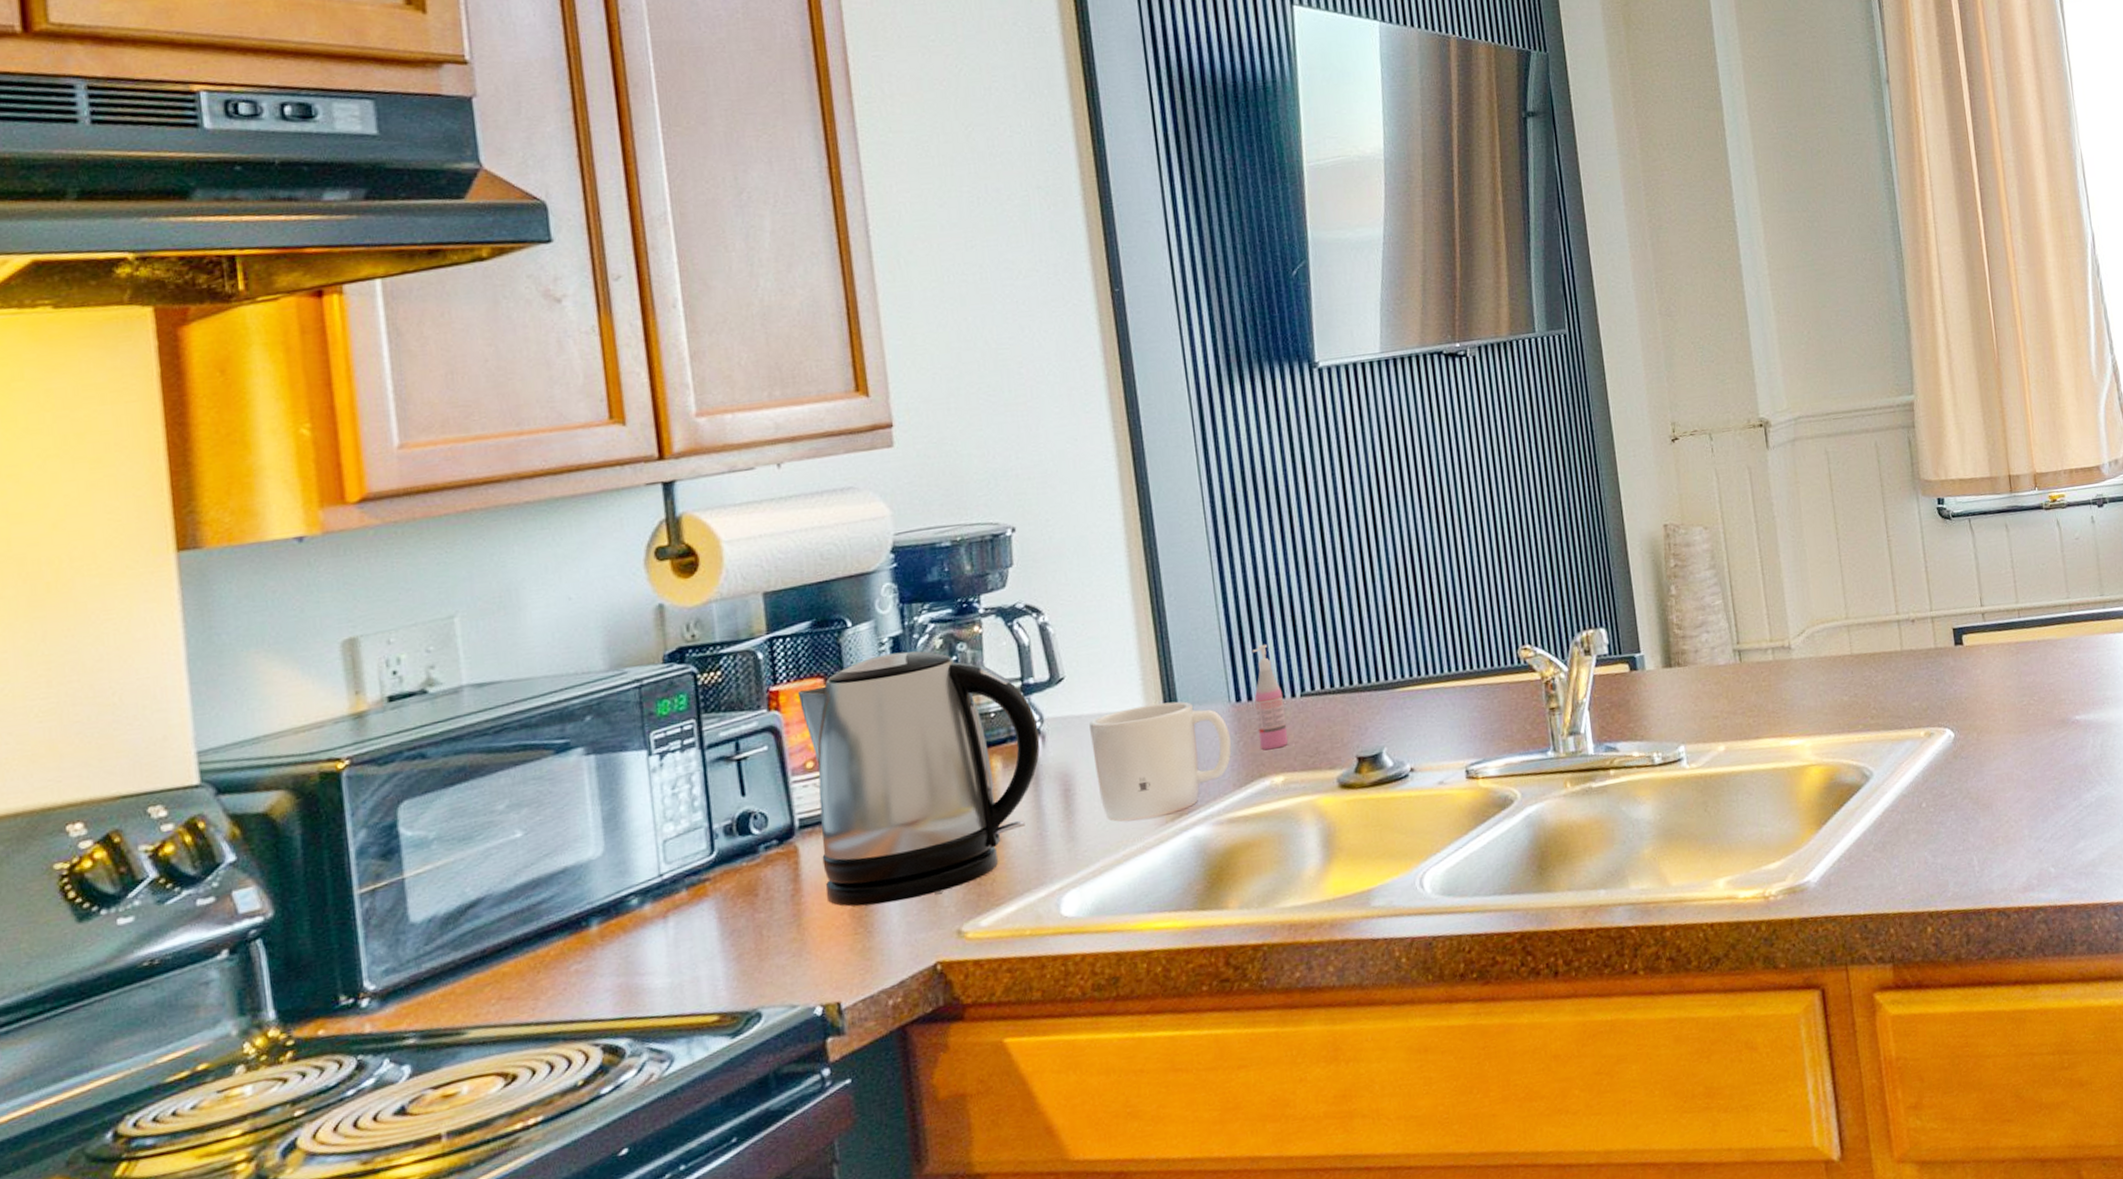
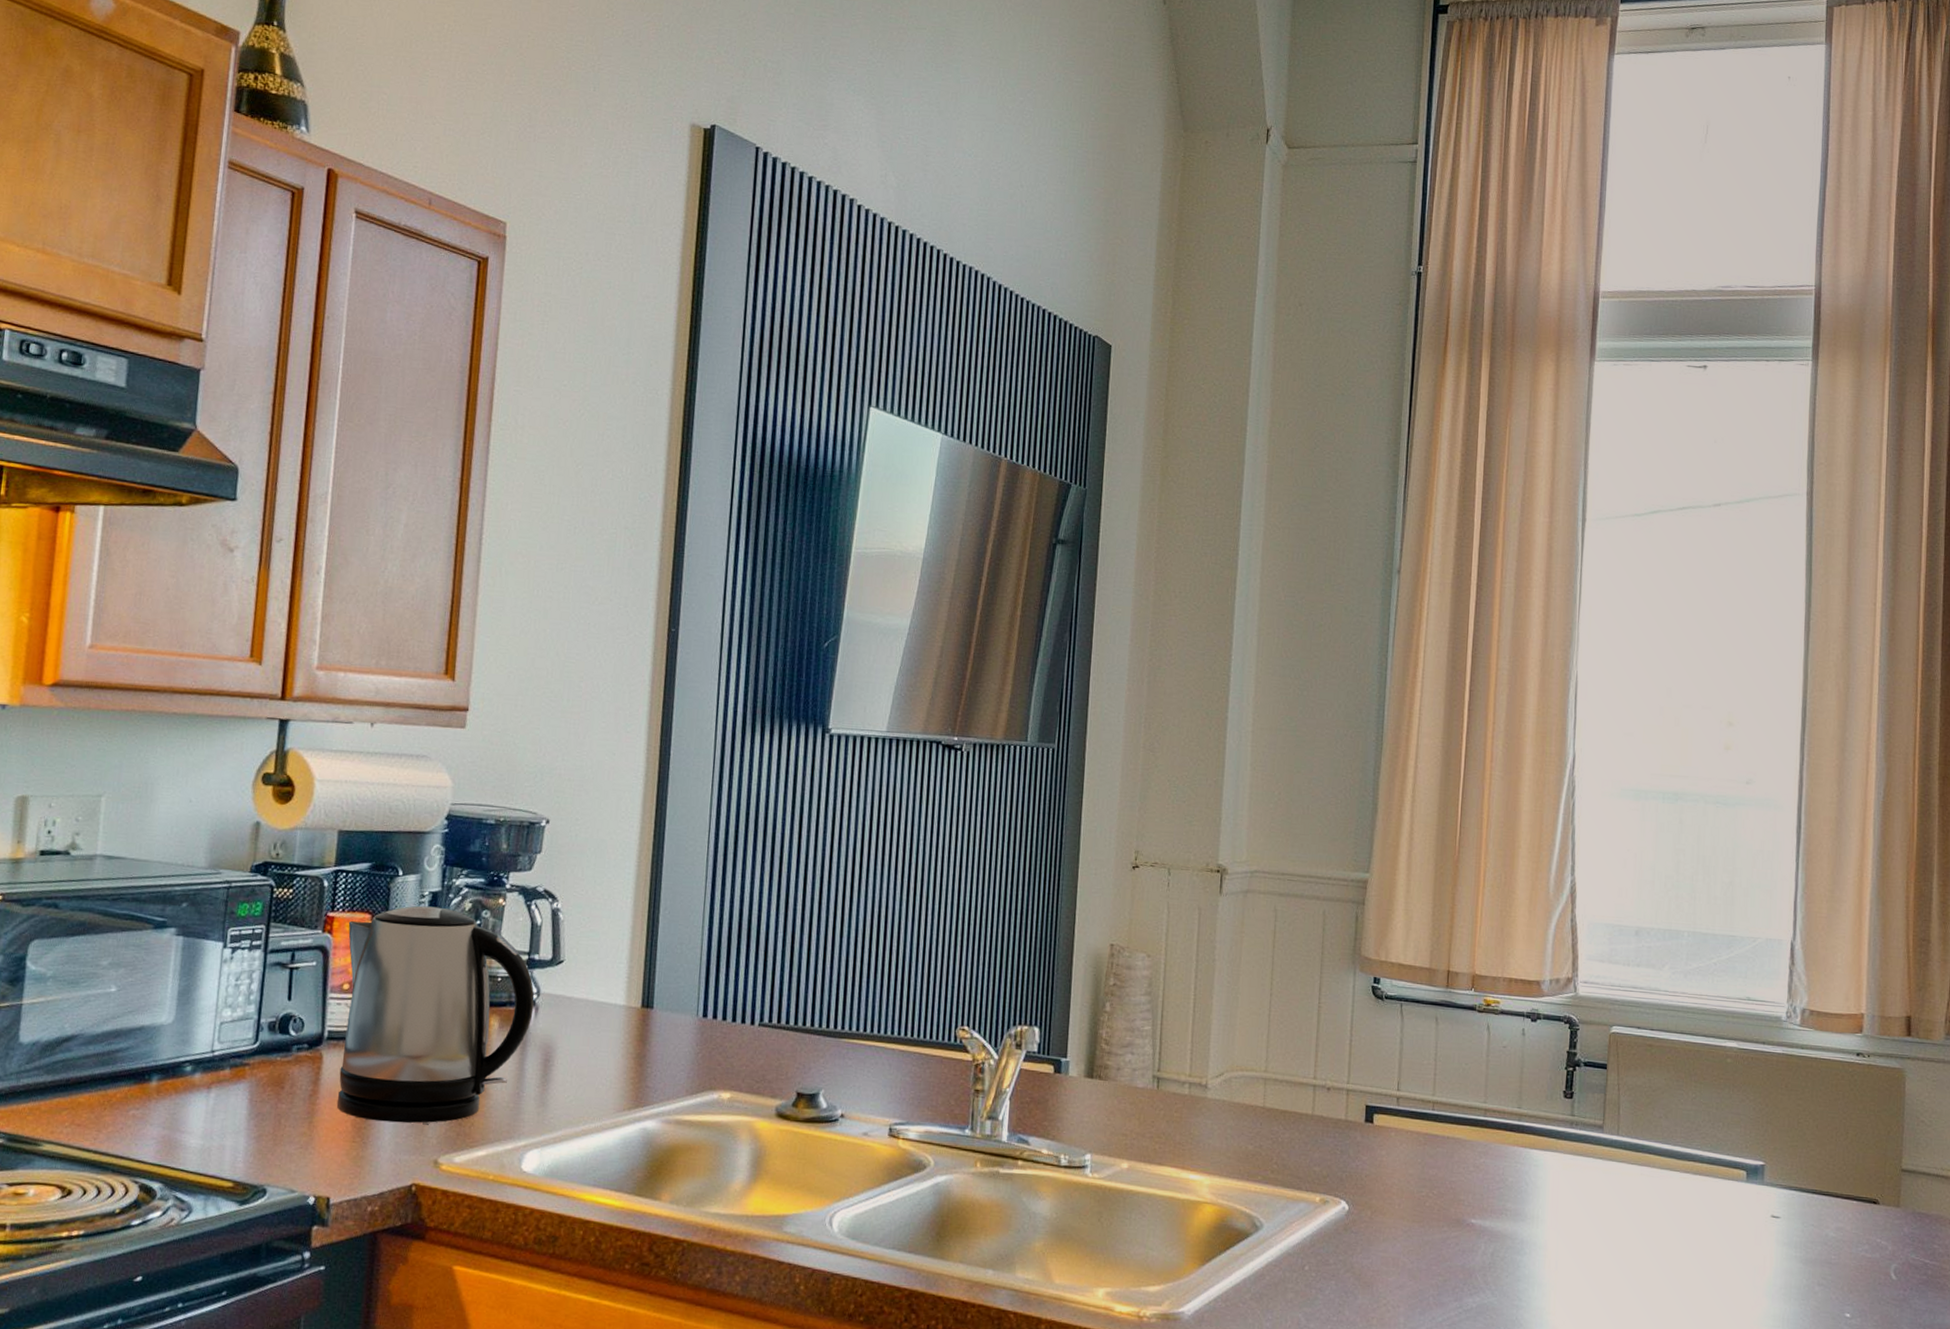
mug: present [1089,701,1232,823] -> none [573,1000,692,1104]
soap dispenser: present [1252,644,1289,750] -> none [715,970,744,1068]

